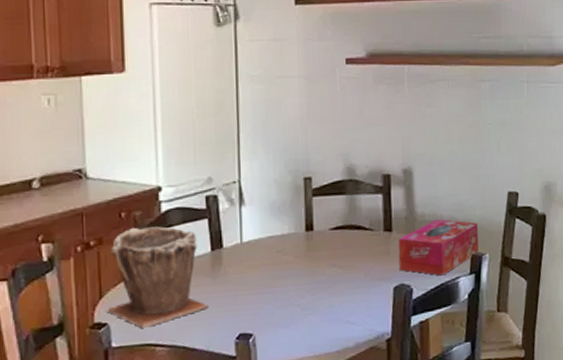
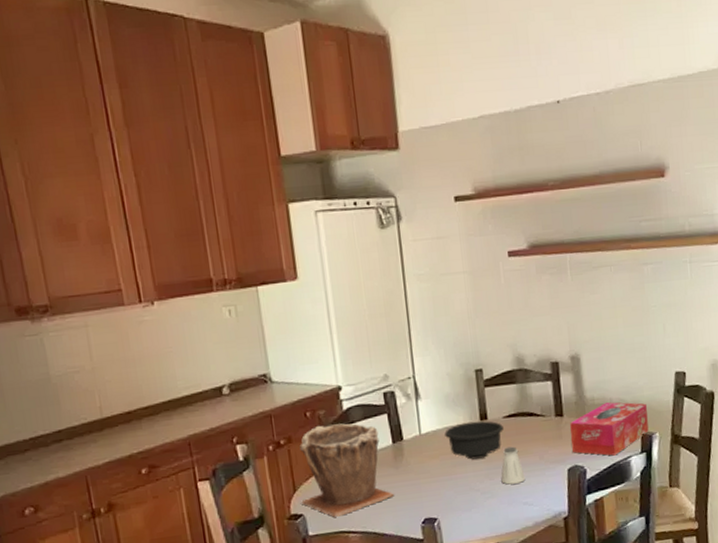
bowl: none [267,232,330,273] -> present [444,421,504,460]
saltshaker: none [323,260,349,301] -> present [501,446,526,485]

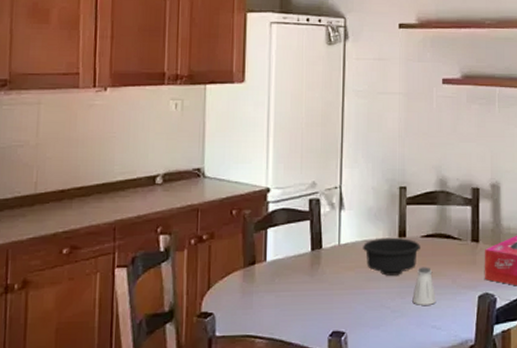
plant pot: present [300,423,394,517] -> none [213,224,306,320]

